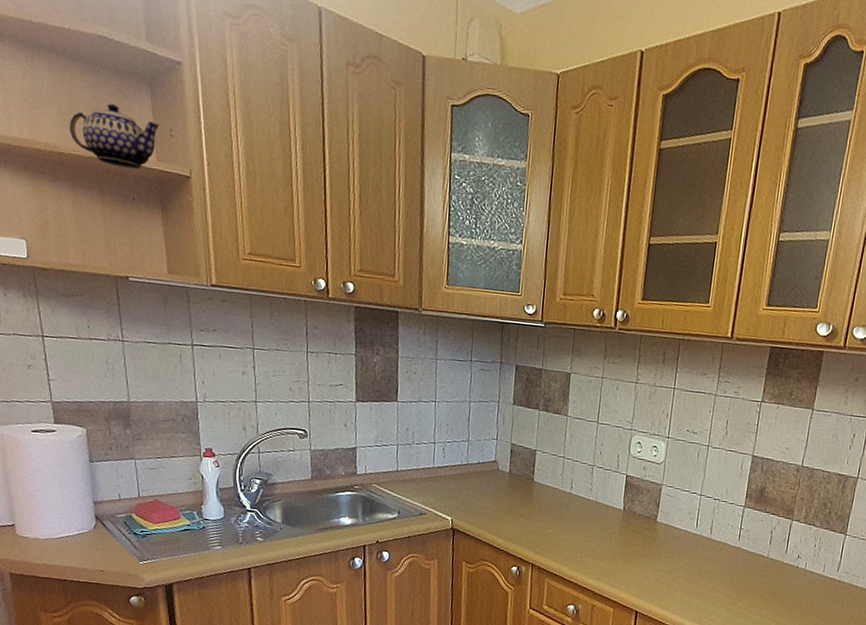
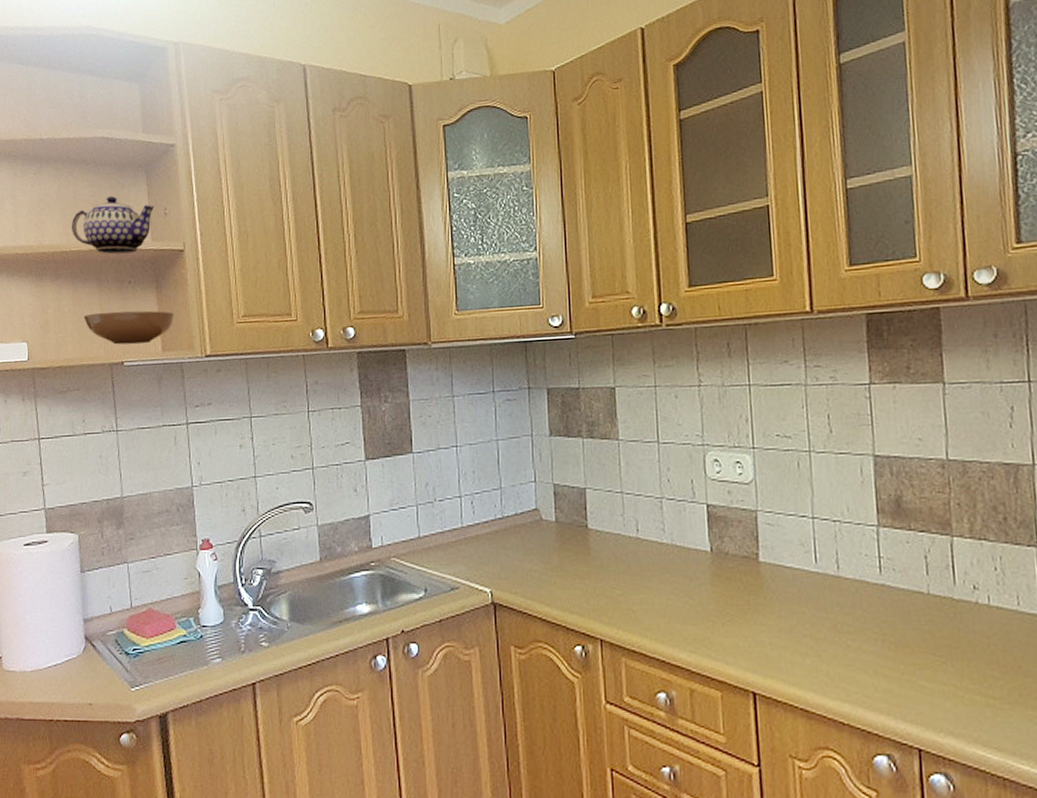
bowl: none [85,223,181,263] -> present [83,310,175,345]

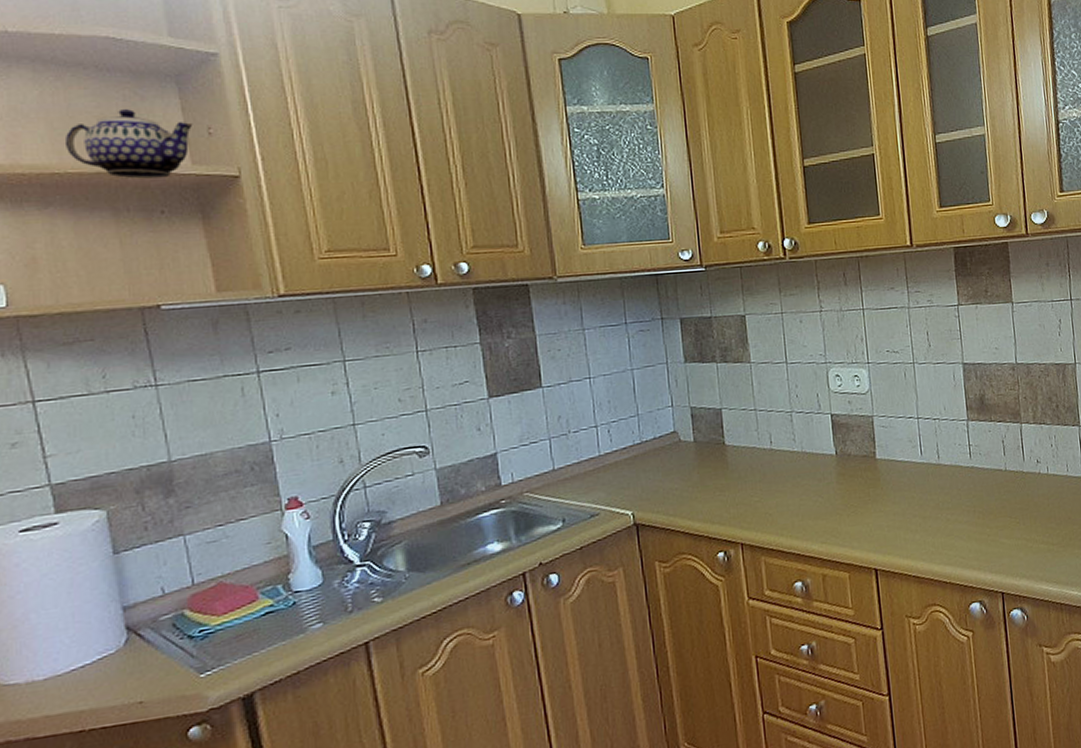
bowl: present [83,310,175,345] -> none [93,245,232,285]

